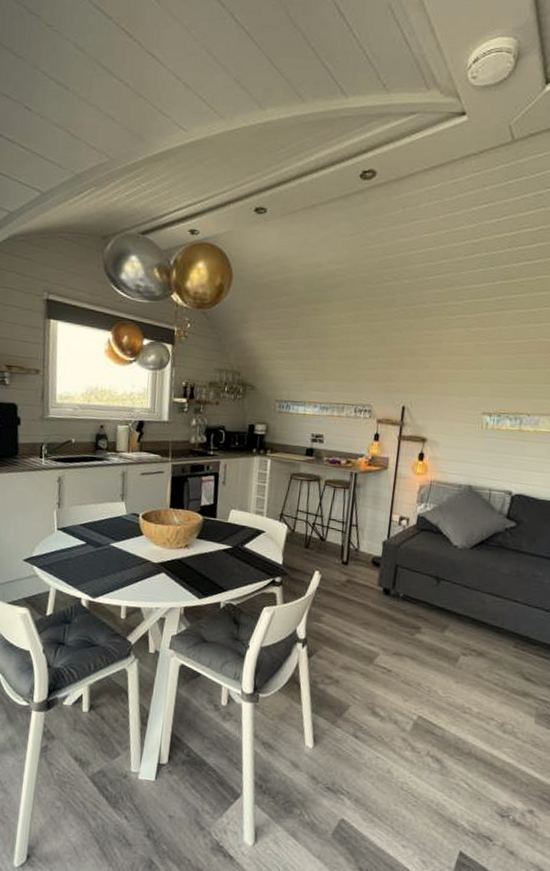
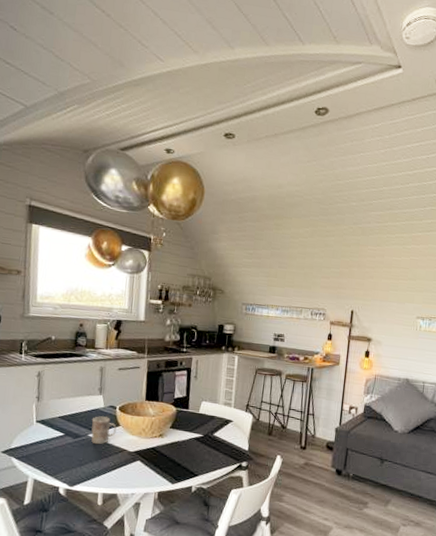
mug: none [113,524,140,555] -> present [91,416,117,445]

